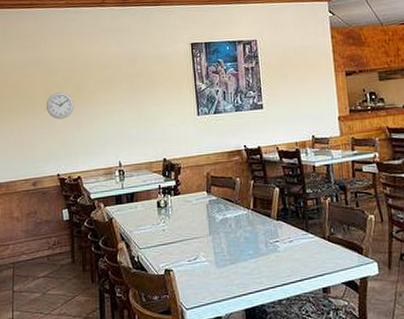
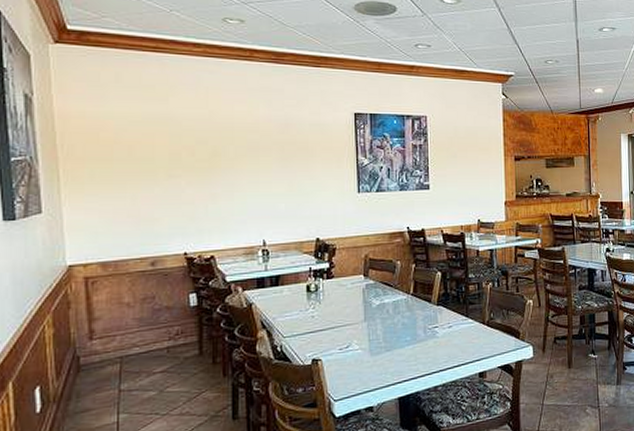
wall clock: present [46,92,75,119] -> none [172,157,210,189]

